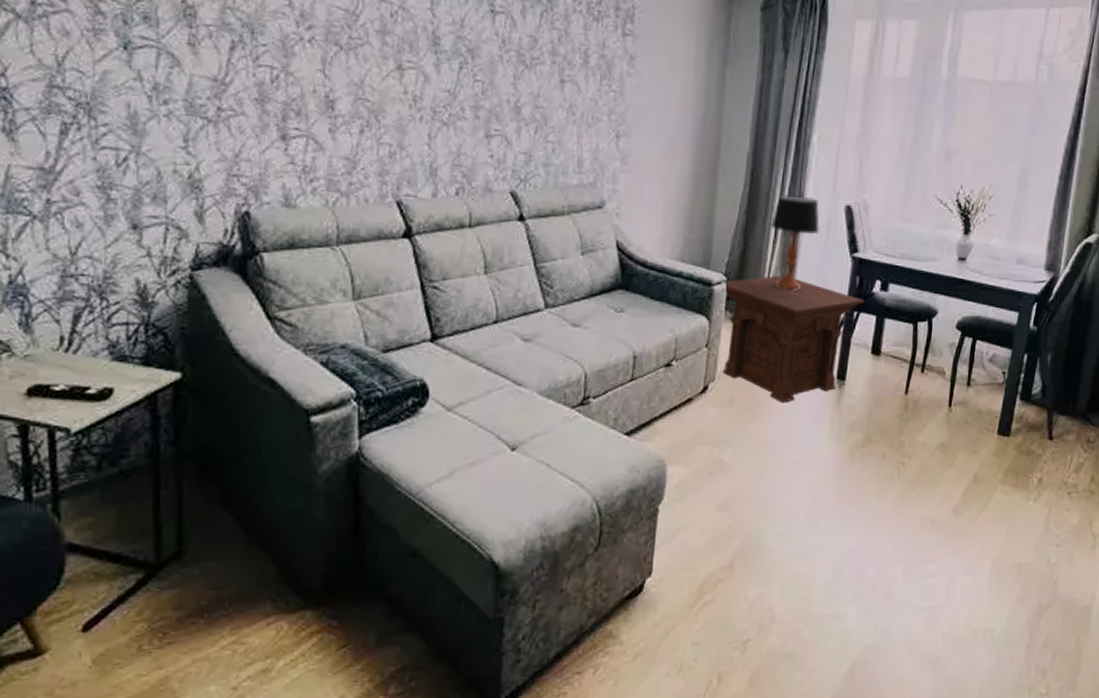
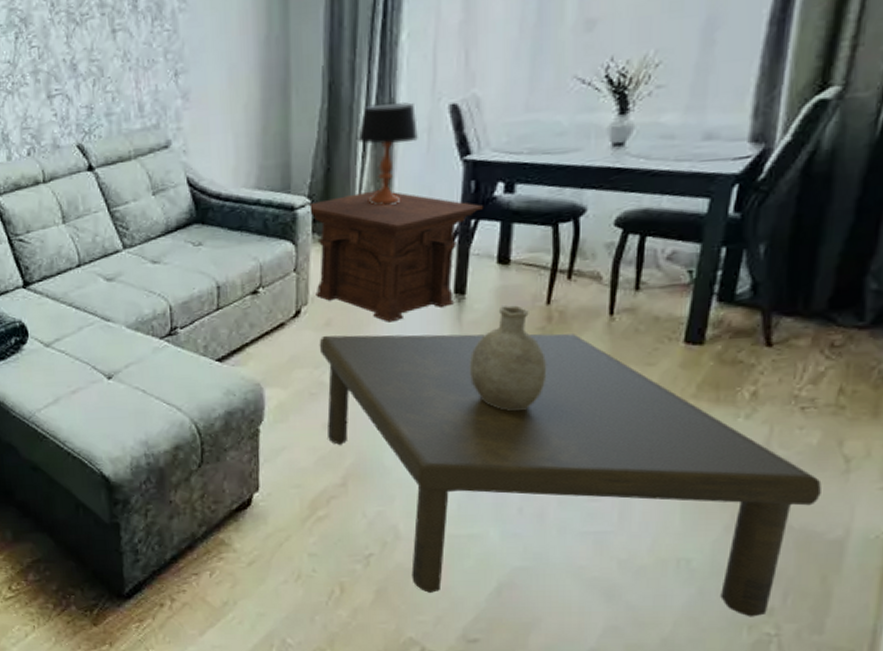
coffee table: none [721,414,1079,680] -> present [319,333,822,617]
decorative vase: none [843,393,902,493] -> present [469,305,547,411]

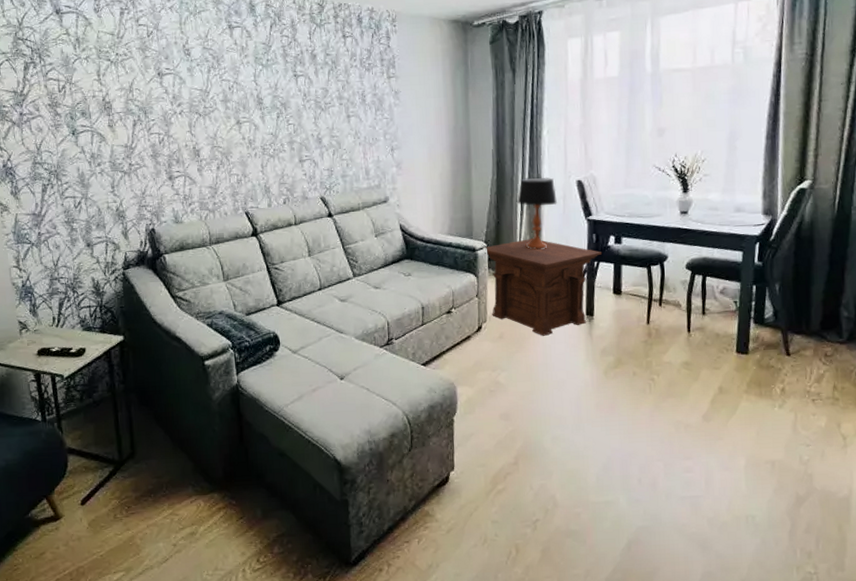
coffee table: present [319,333,822,617] -> none [495,345,831,560]
decorative vase: present [469,305,547,411] -> none [598,324,651,404]

